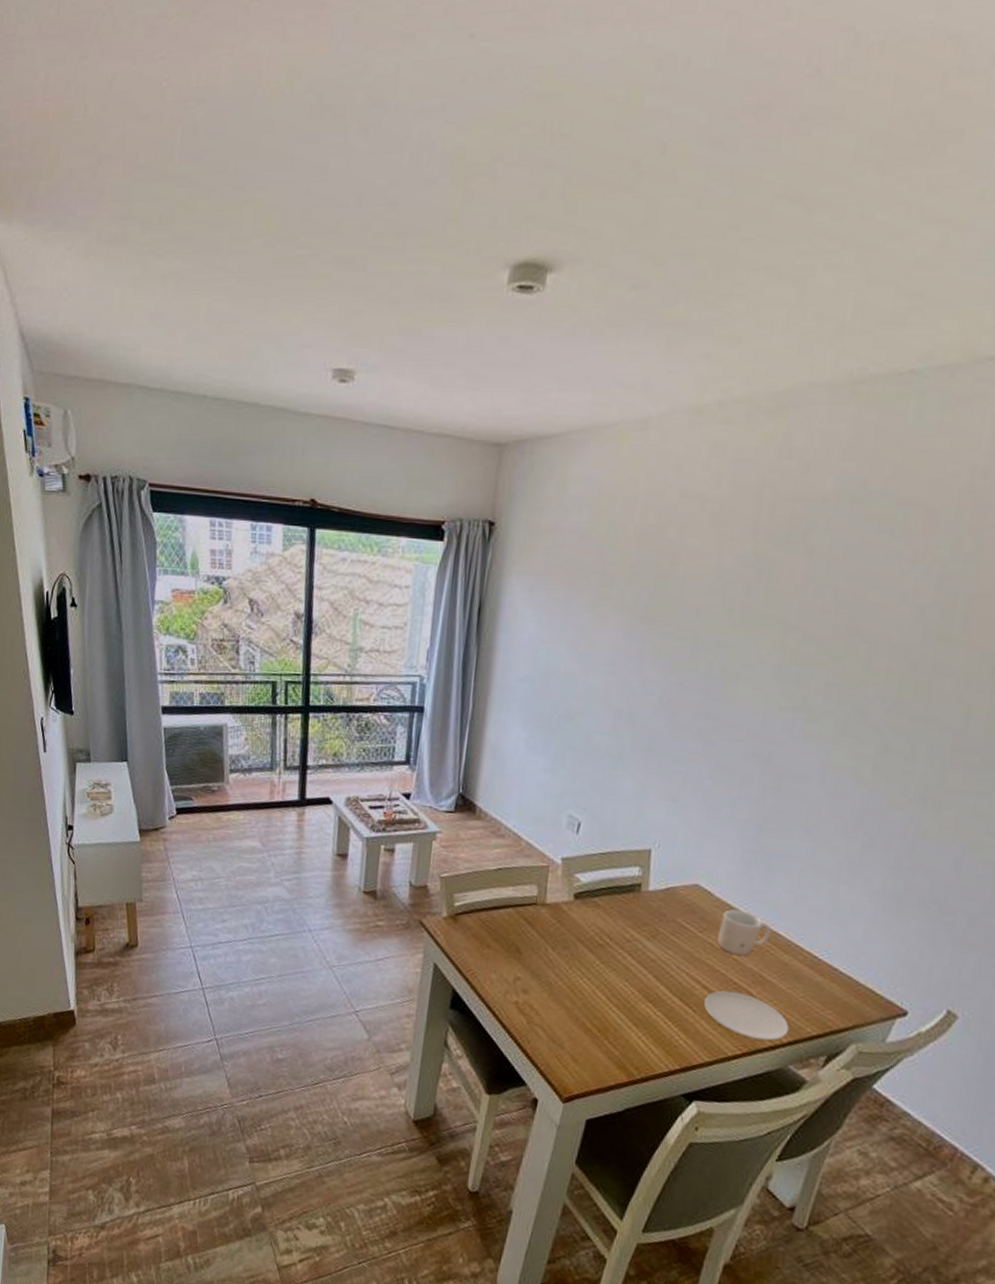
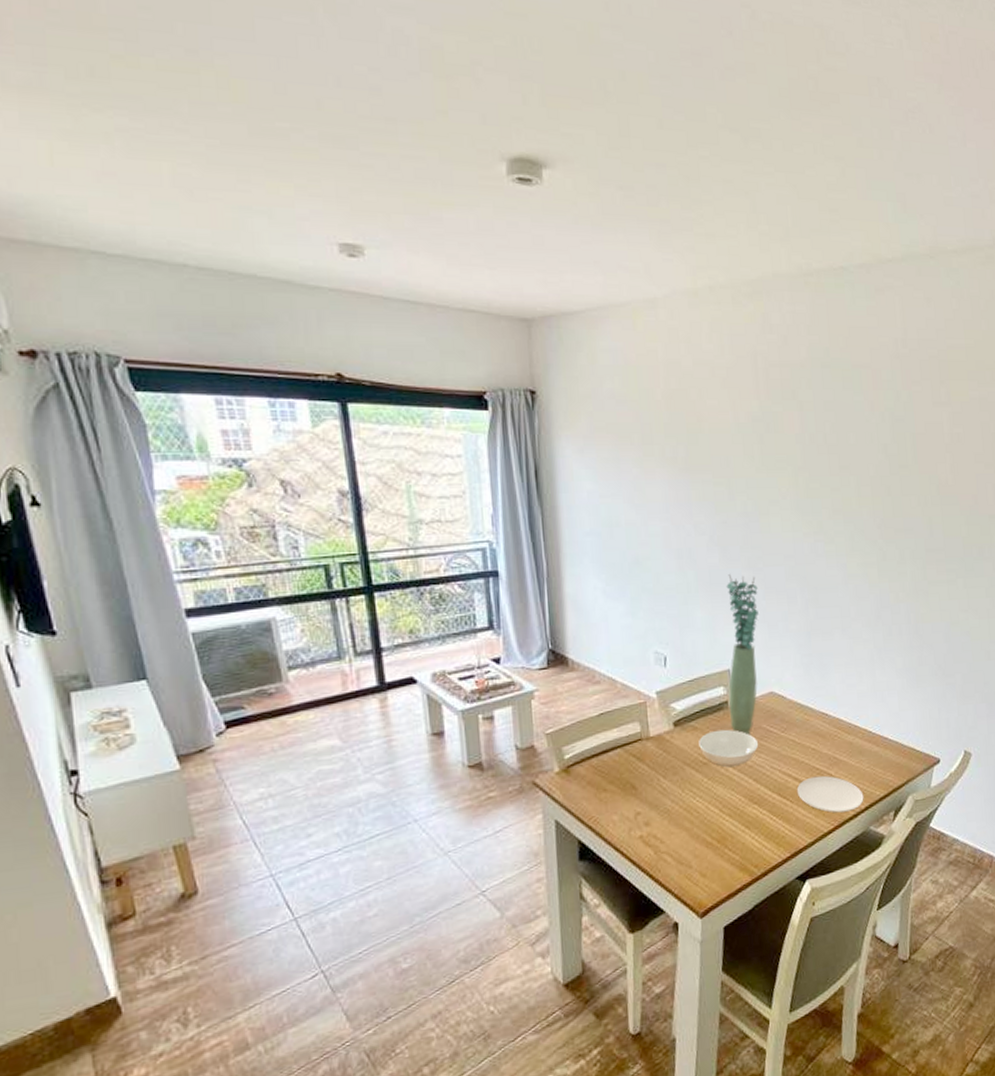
bowl: none [598,912,669,957] -> present [699,729,759,768]
vase: none [638,743,705,927] -> present [726,574,759,735]
mug: present [716,909,771,956] -> none [796,706,835,746]

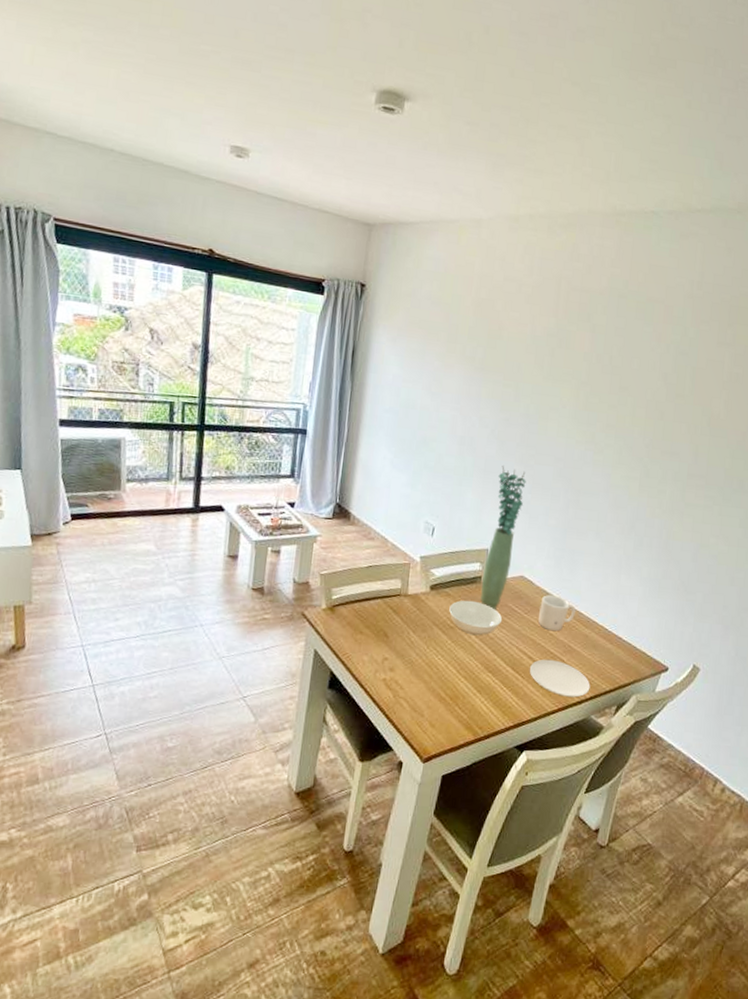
mug: none [796,706,835,746] -> present [537,595,576,632]

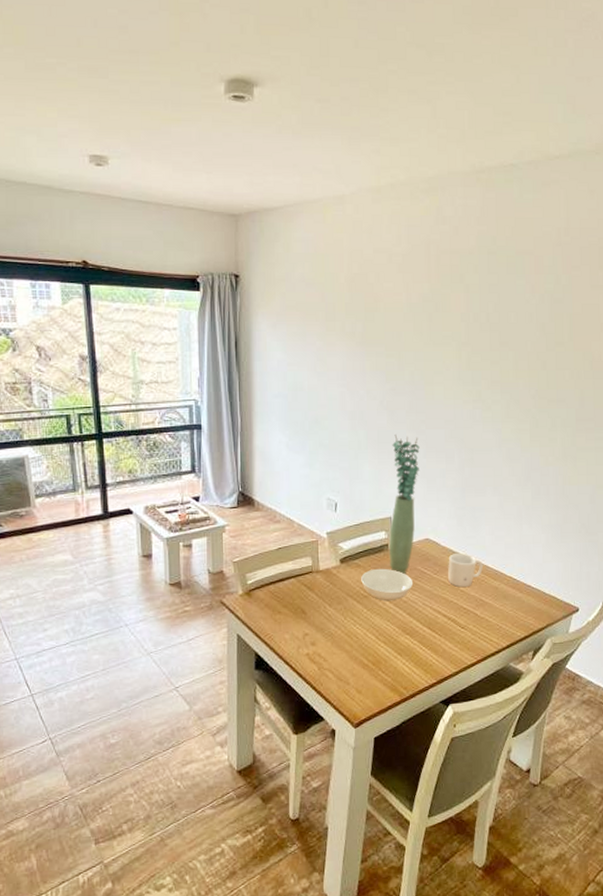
plate: present [529,659,590,698] -> none [445,614,506,649]

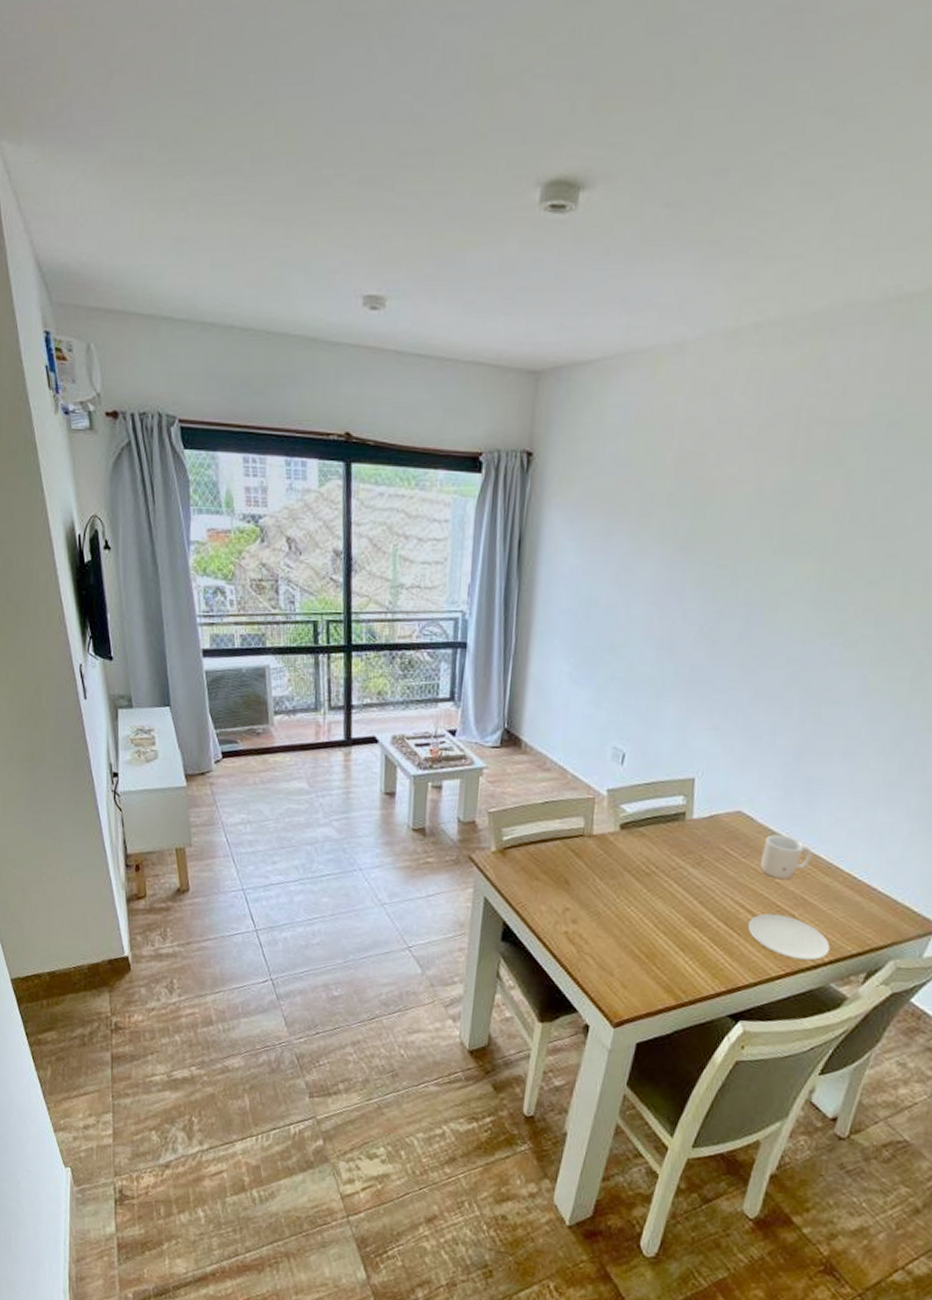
bowl: present [361,568,414,602] -> none [644,841,713,884]
vase: present [388,435,420,575] -> none [683,672,746,854]
plate: none [445,614,506,649] -> present [747,913,830,961]

